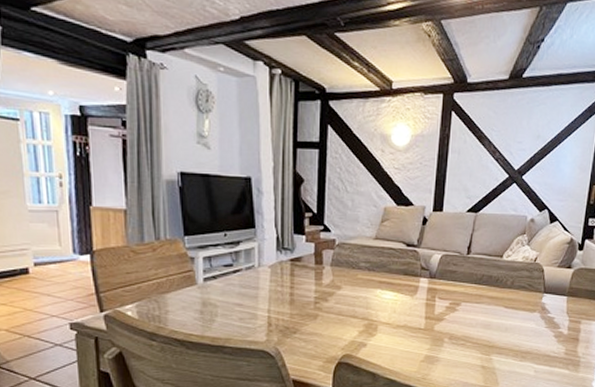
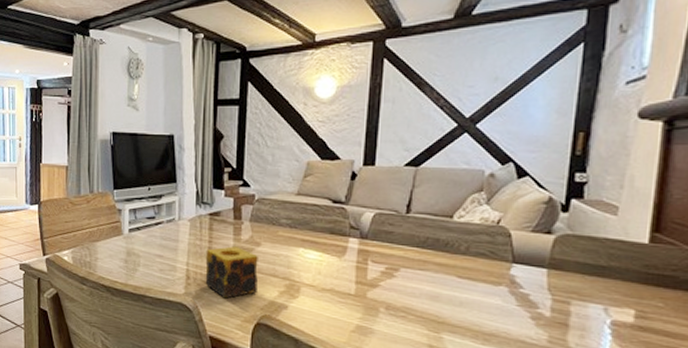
candle: none [287,291,339,342] -> present [205,246,258,299]

